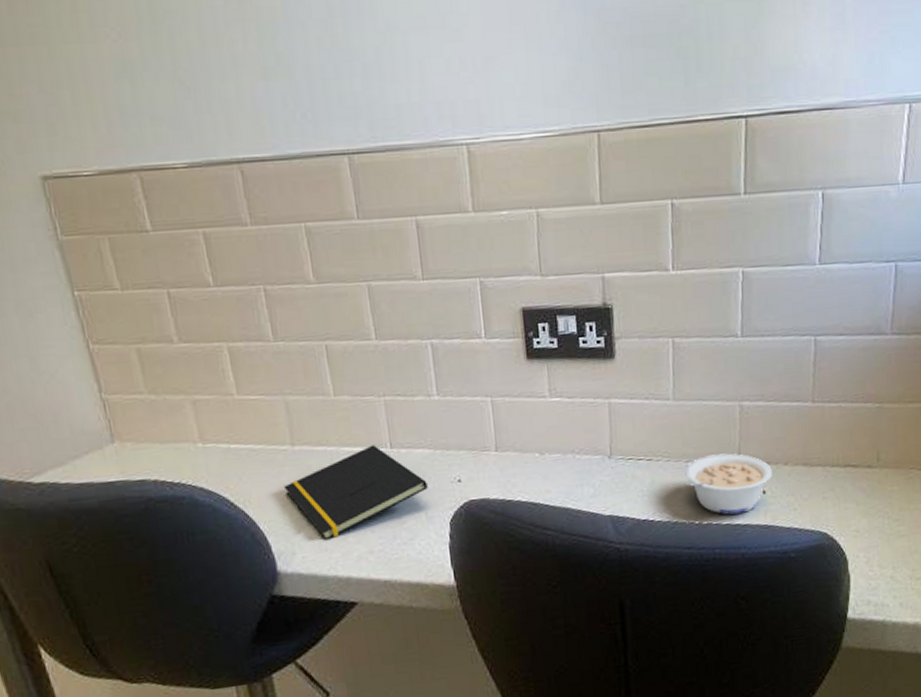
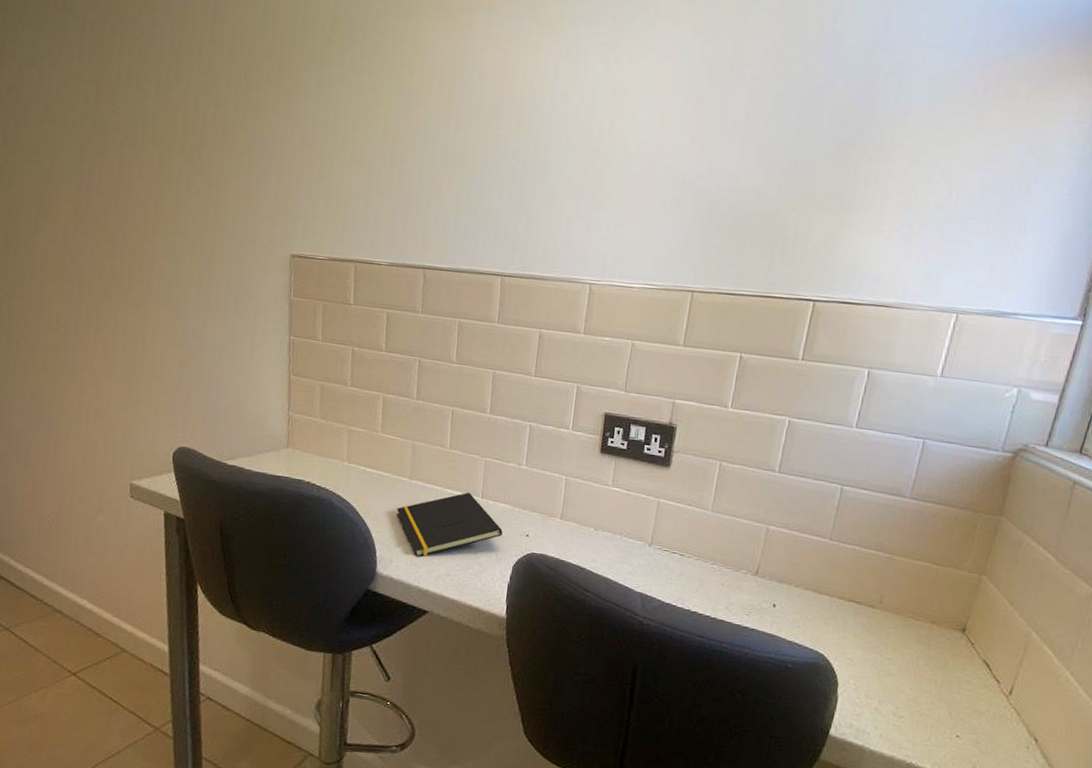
legume: present [685,453,772,515] -> none [708,563,785,619]

